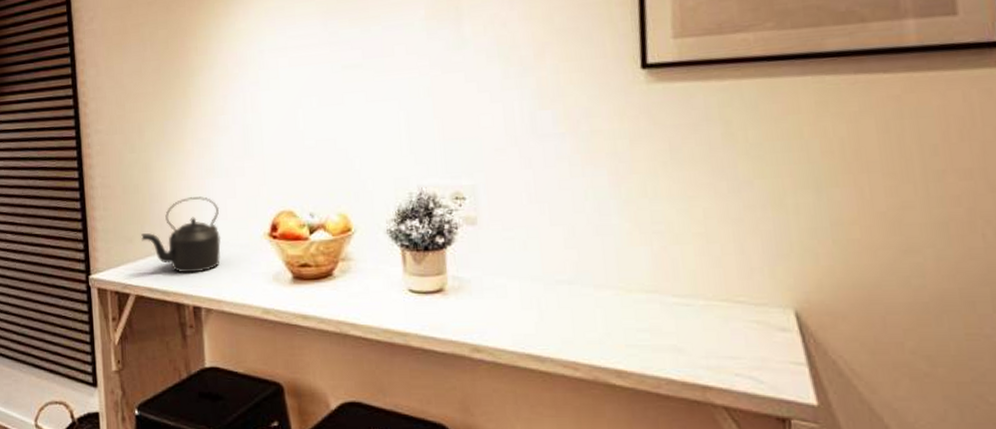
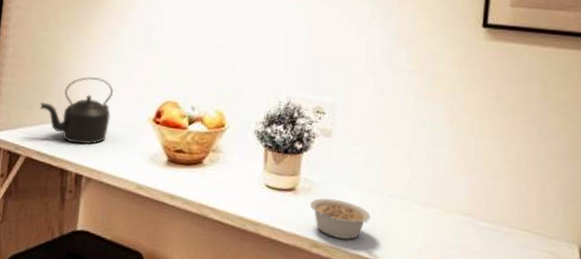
legume: none [463,294,537,338] -> present [309,198,371,240]

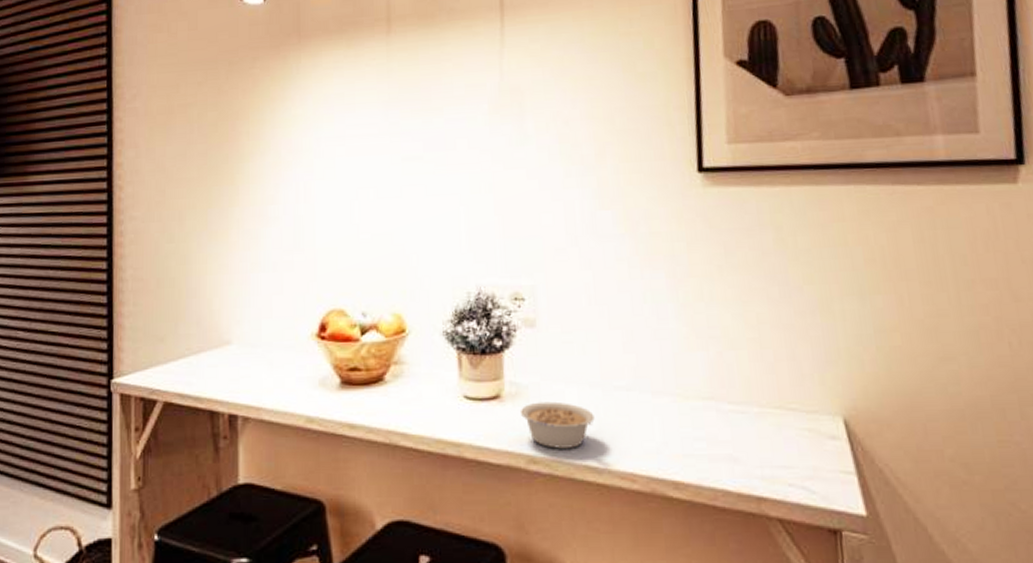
kettle: present [40,77,114,145] -> none [175,292,265,377]

